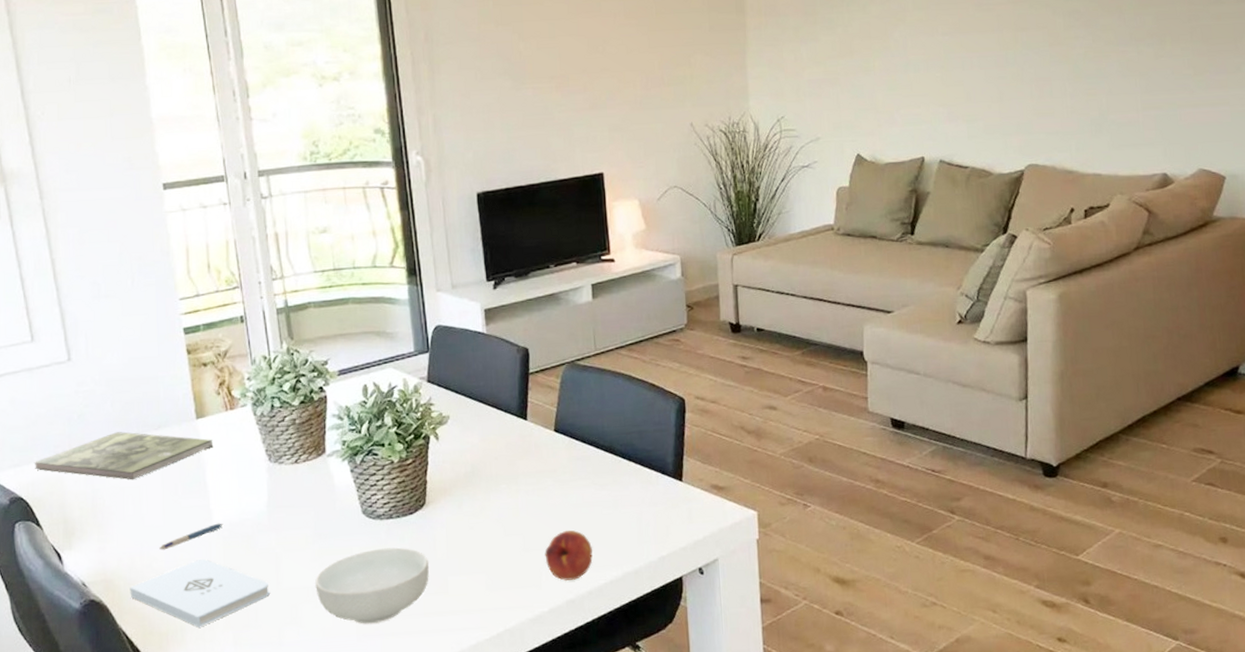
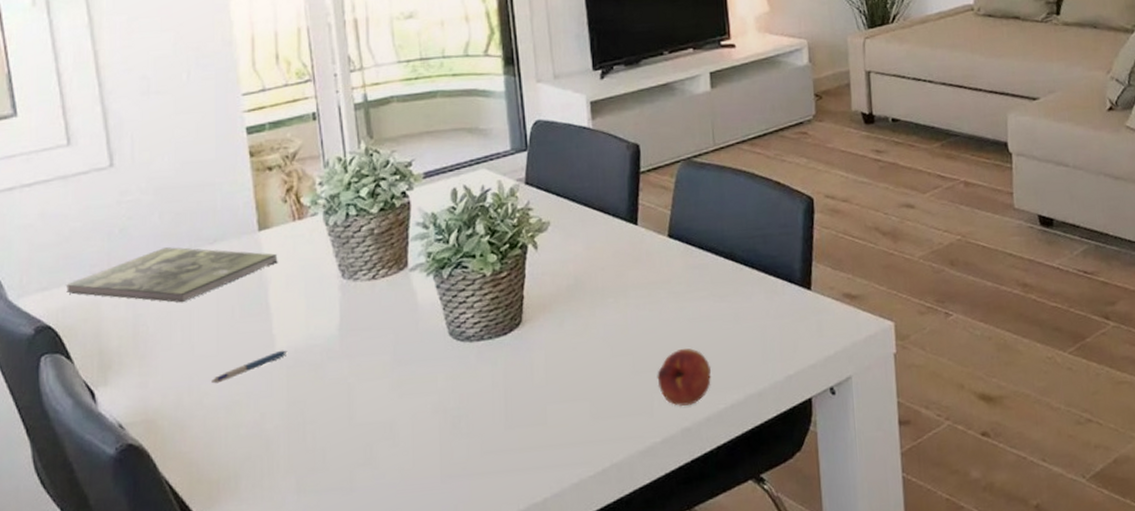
notepad: present [130,559,270,628] -> none [175,392,340,473]
cereal bowl: present [315,547,429,624] -> none [393,373,525,463]

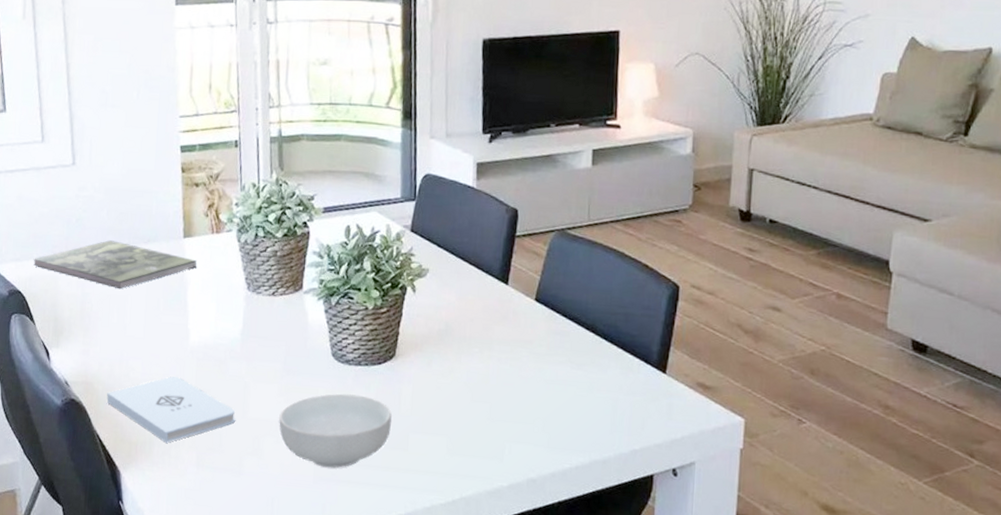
notepad: none [175,392,340,473] -> present [106,376,235,443]
pen: present [211,350,288,384] -> none [137,343,199,362]
cereal bowl: none [393,373,525,463] -> present [279,393,392,468]
fruit: present [657,348,712,406] -> none [510,406,562,459]

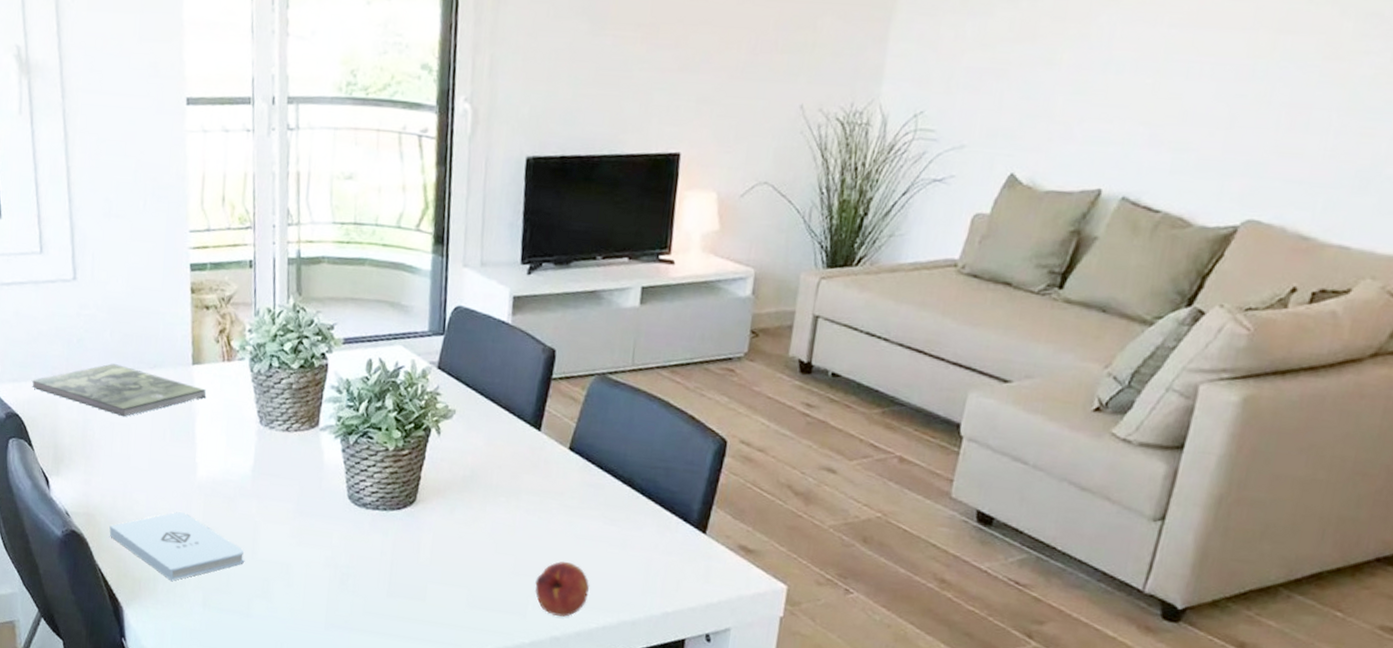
cereal bowl: present [279,393,392,468] -> none [290,538,410,616]
fruit: none [510,406,562,459] -> present [535,561,590,617]

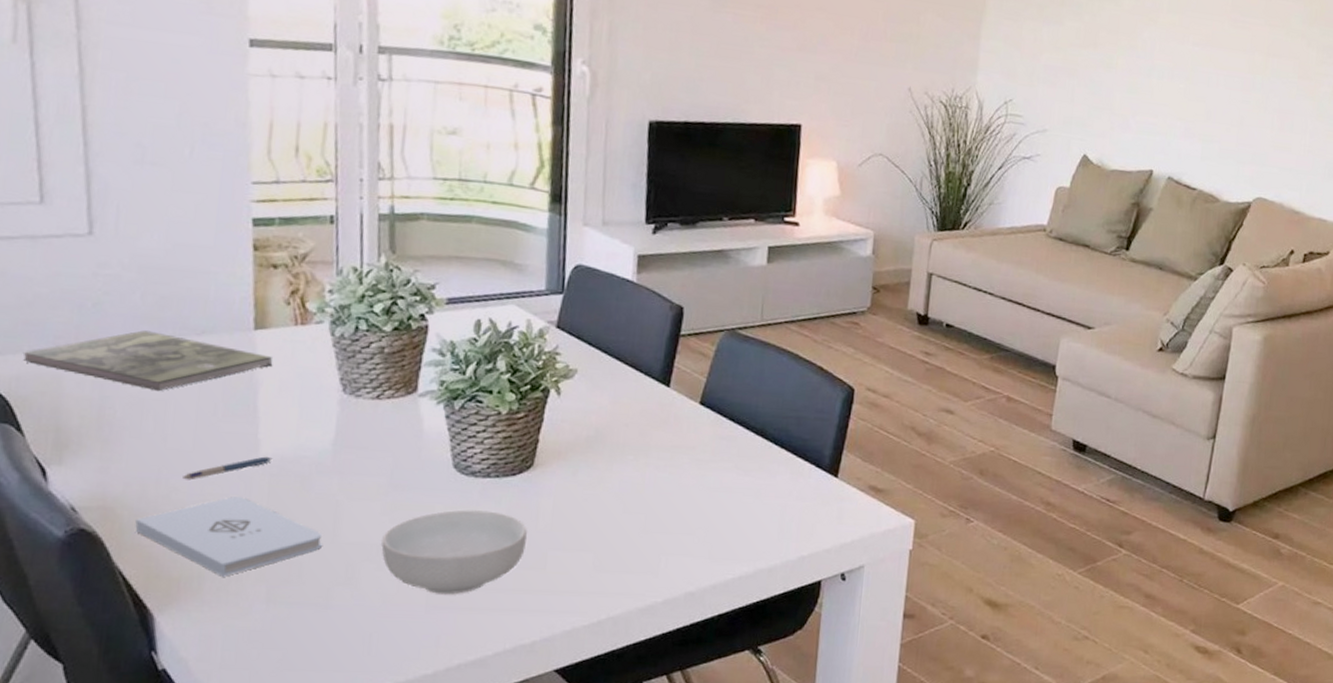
pen: none [142,478,207,496] -> present [183,456,273,480]
cereal bowl: none [290,538,410,616] -> present [381,510,527,595]
fruit: present [535,561,590,617] -> none [667,515,725,571]

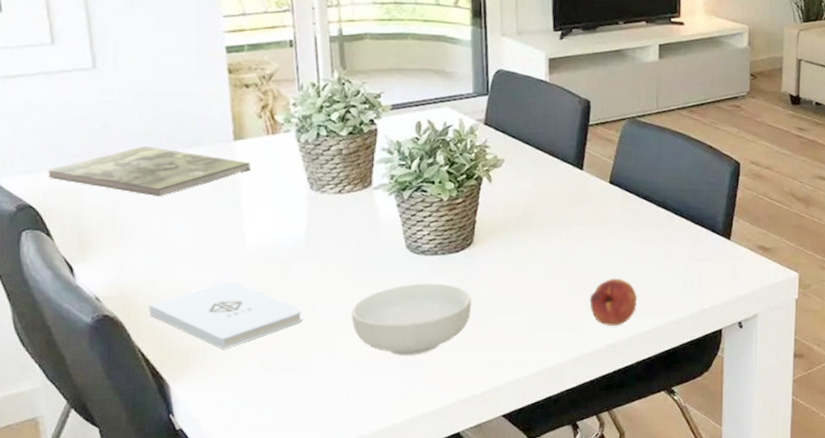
pen: present [183,456,273,480] -> none [184,247,257,270]
fruit: none [667,515,725,571] -> present [589,278,638,326]

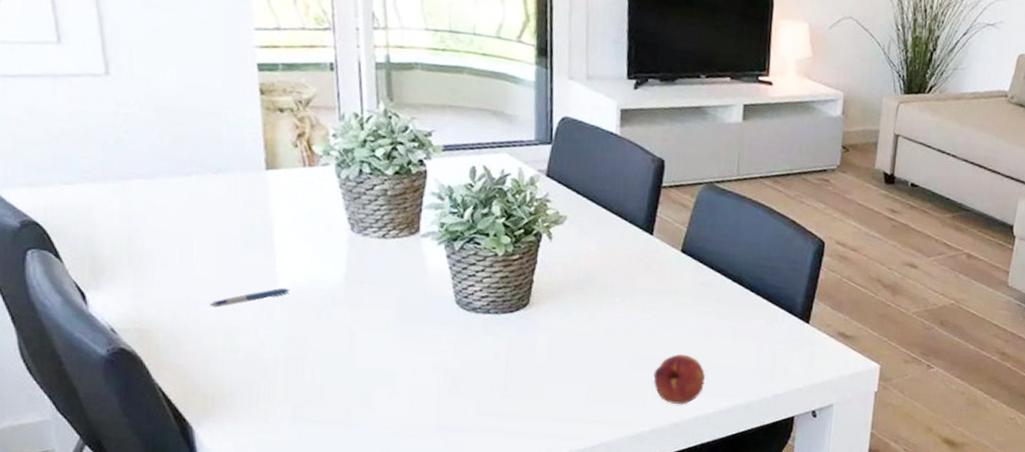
book: present [47,146,250,197] -> none [54,167,284,225]
notepad: present [148,282,302,349] -> none [170,323,340,395]
pen: none [184,247,257,270] -> present [210,288,290,308]
cereal bowl: present [351,283,471,356] -> none [394,342,525,418]

